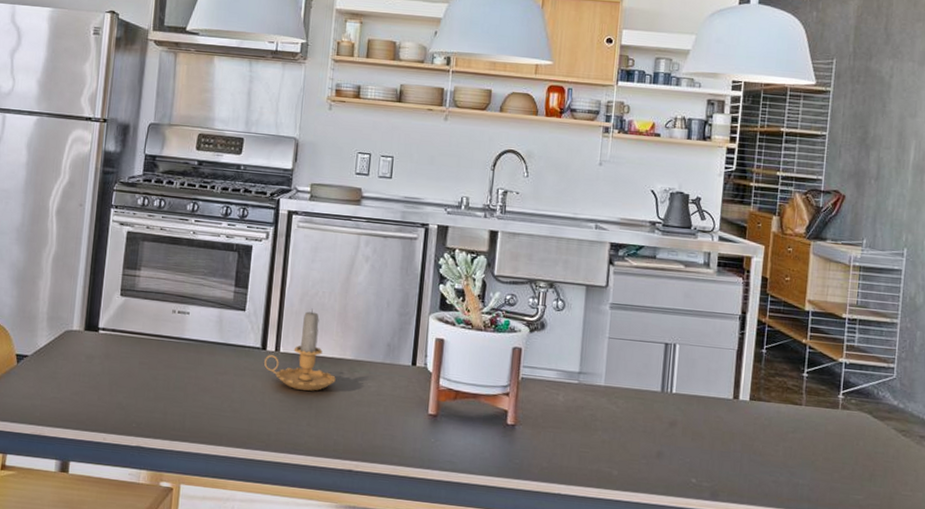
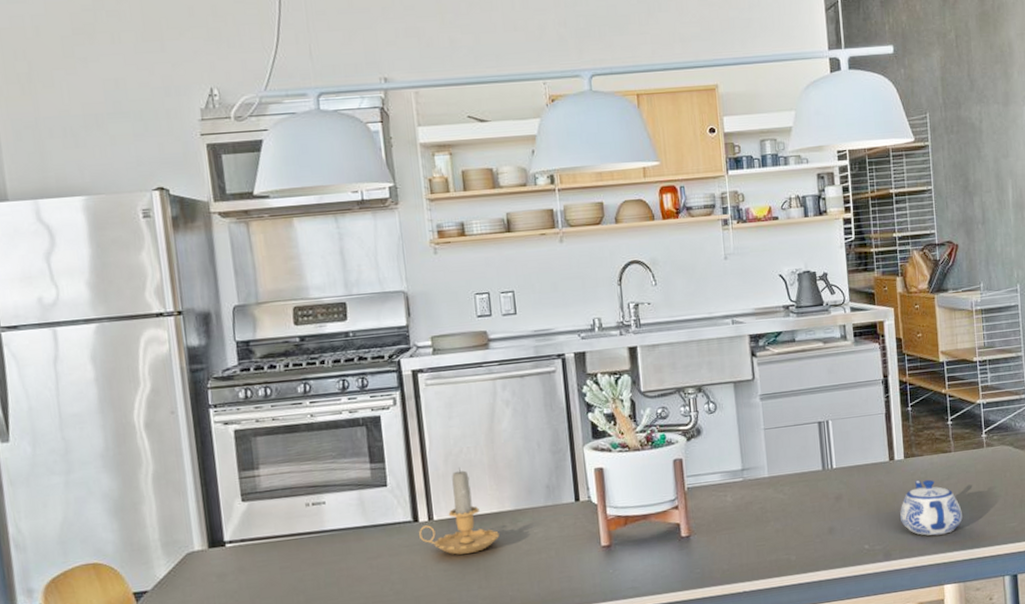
teapot: none [735,425,803,489] -> present [900,479,963,536]

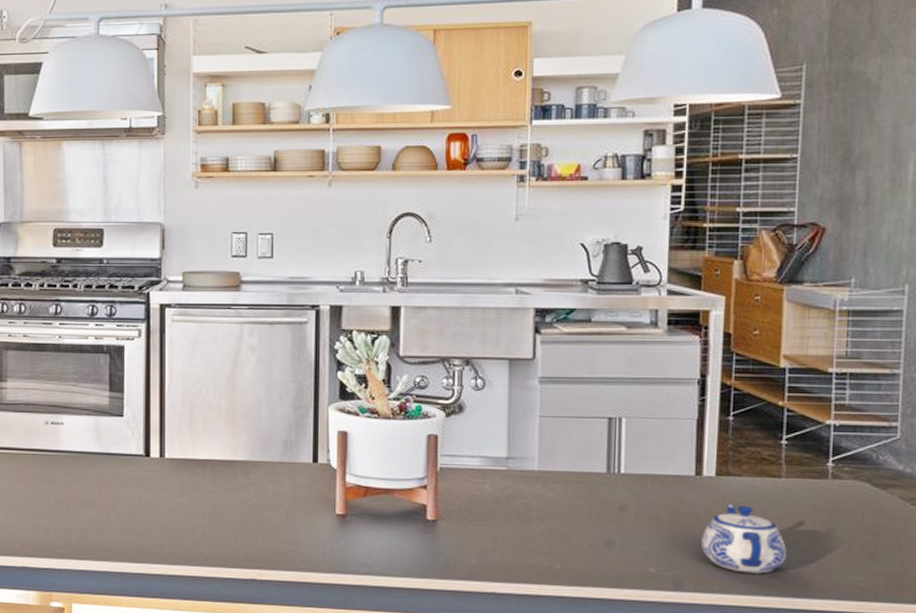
candle: present [419,467,499,555] -> none [149,408,229,497]

